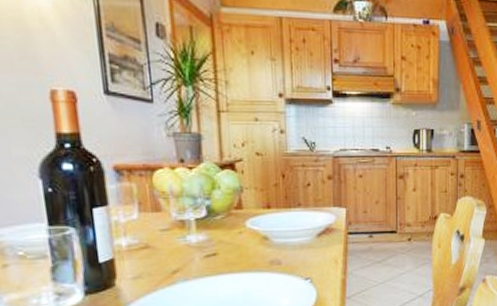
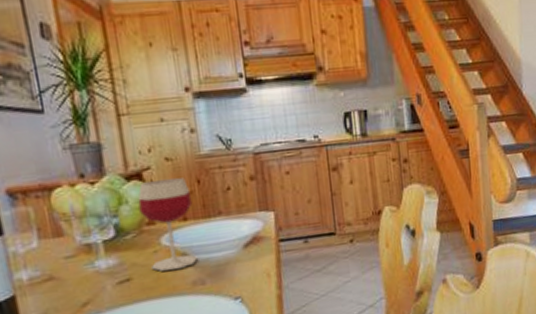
wineglass: none [229,170,276,250] -> present [137,178,198,272]

